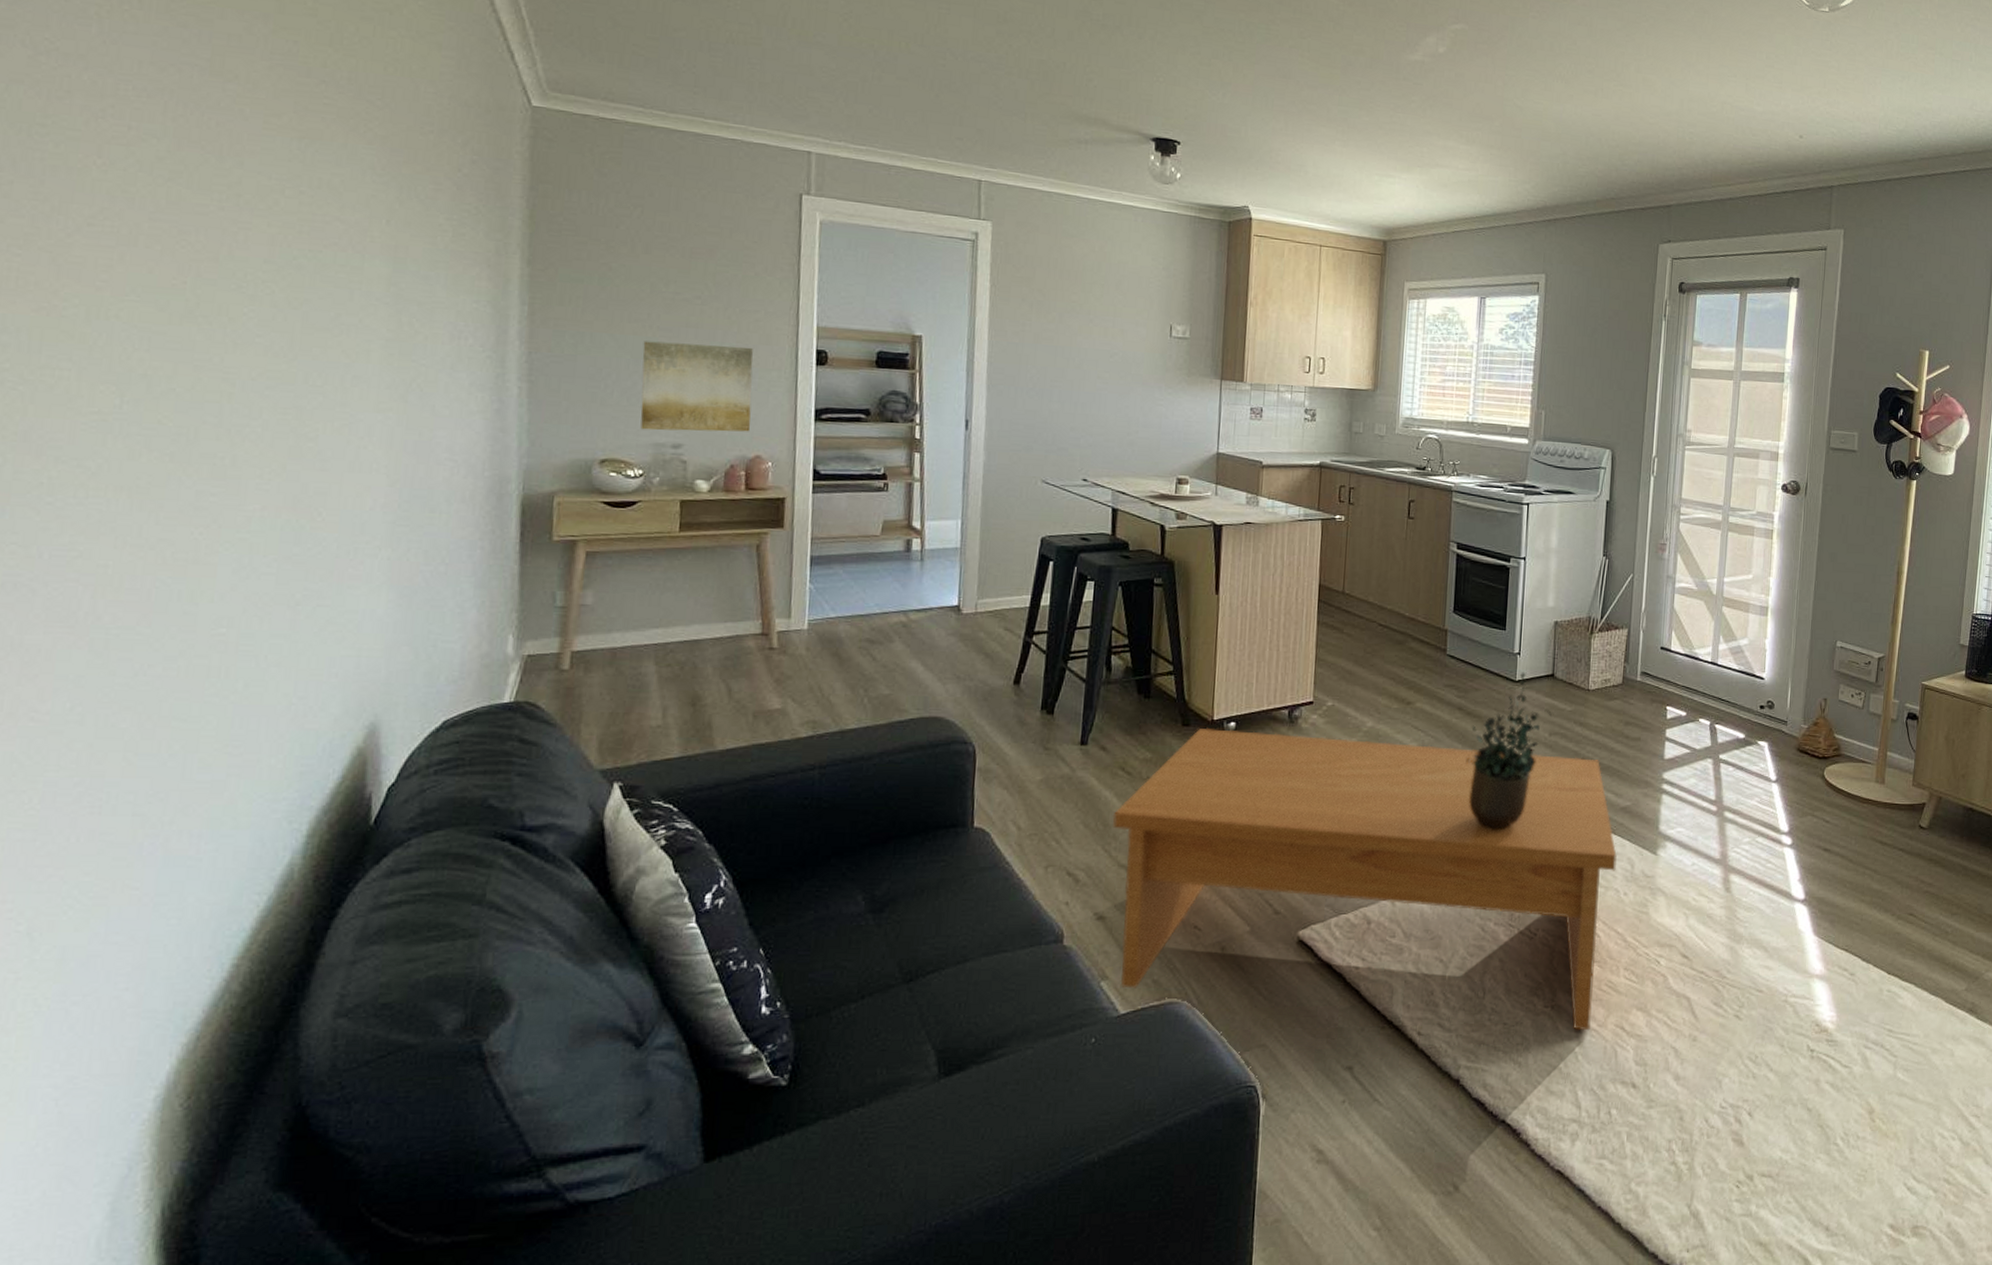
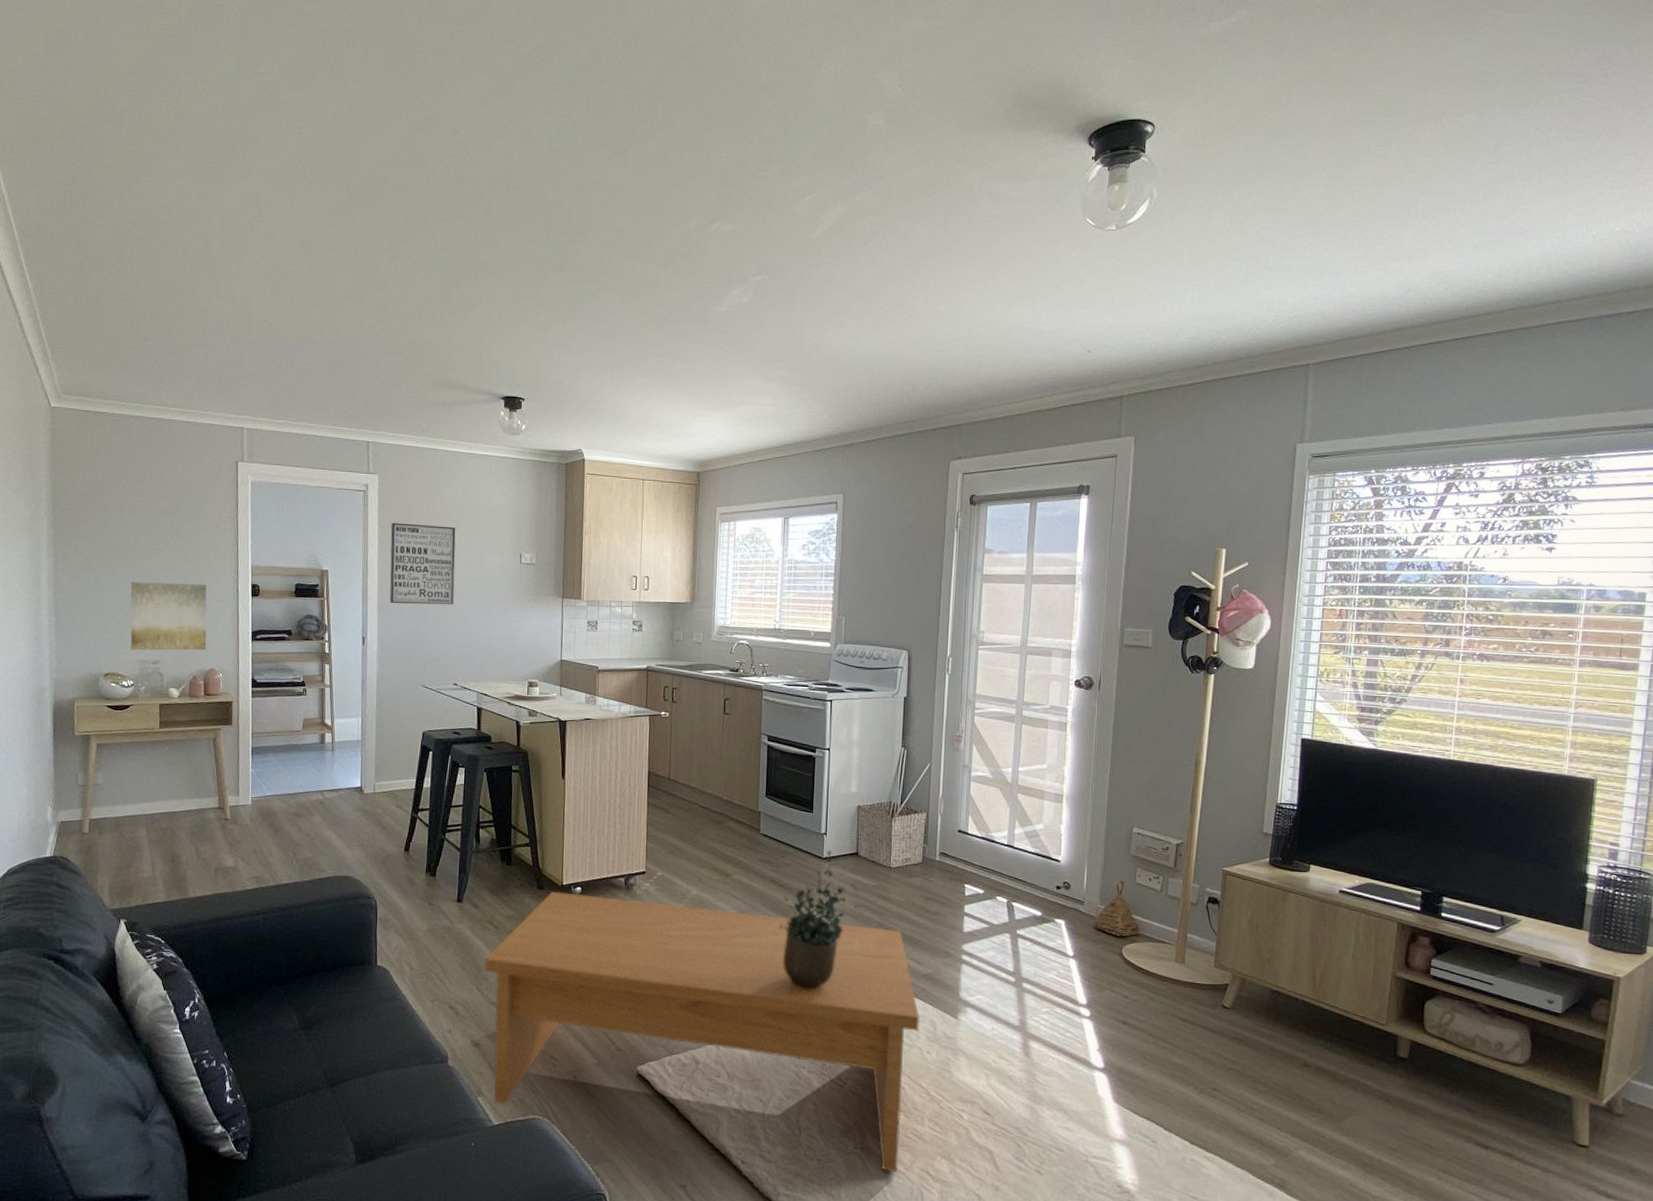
wall art: none [1002,281,1091,385] -> present [389,523,456,606]

